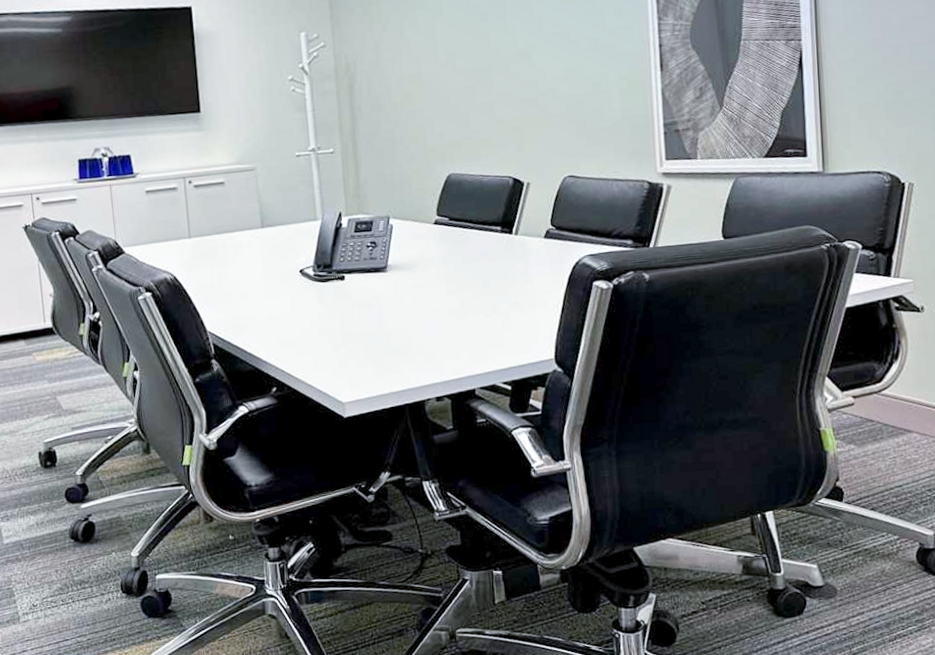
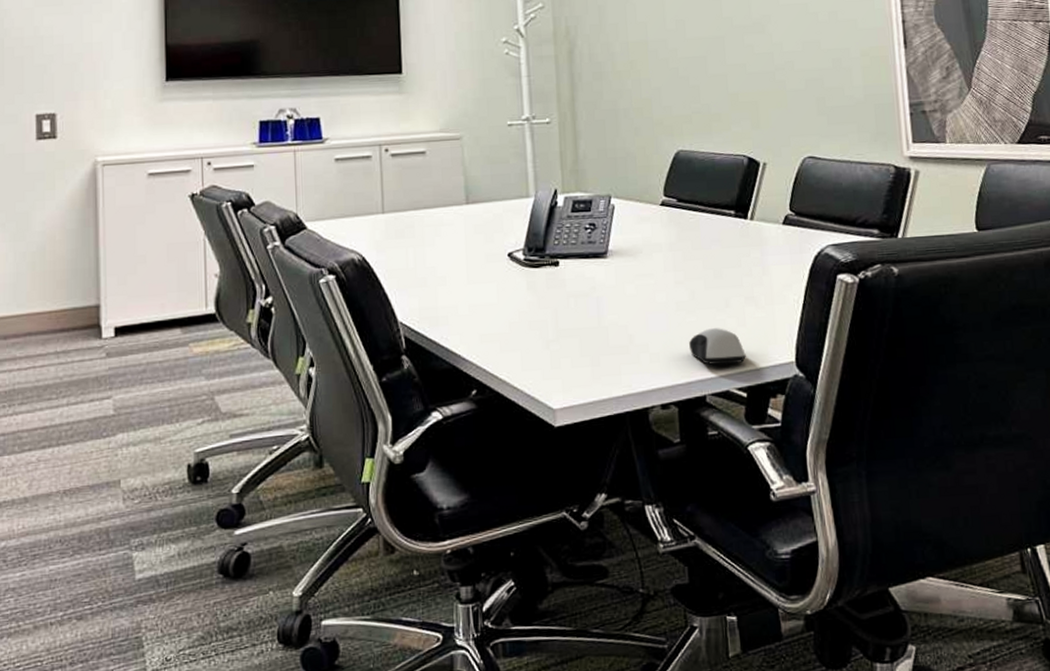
computer mouse: none [460,331,511,363] -> present [689,328,746,366]

